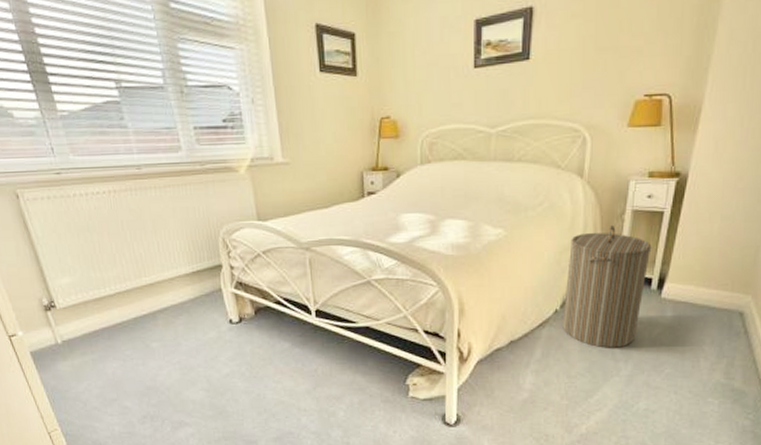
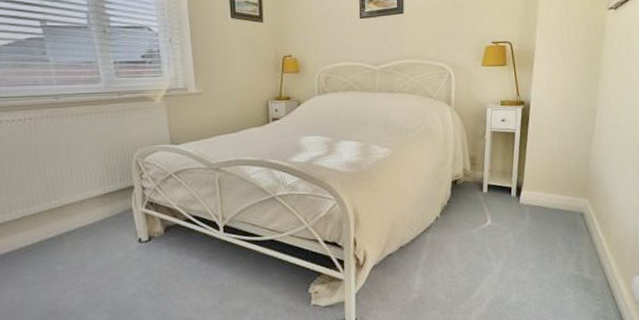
laundry hamper: present [562,225,652,348] -> none [442,144,509,249]

